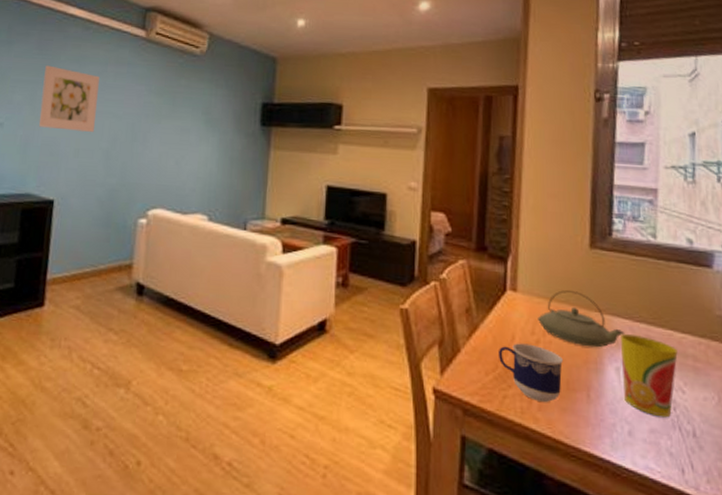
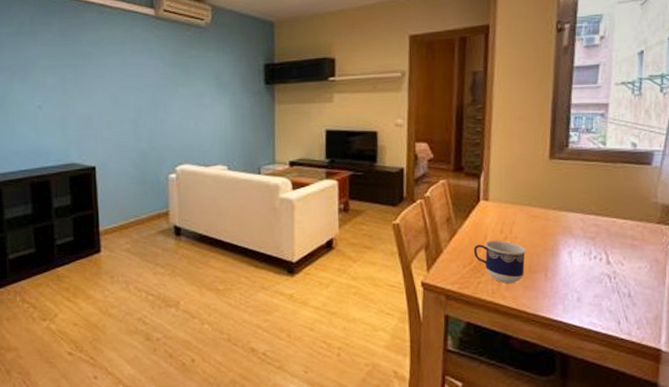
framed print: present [39,65,100,132] -> none [70,50,121,106]
teapot: present [538,289,625,348] -> none [506,194,577,238]
cup: present [621,334,678,418] -> none [573,225,619,285]

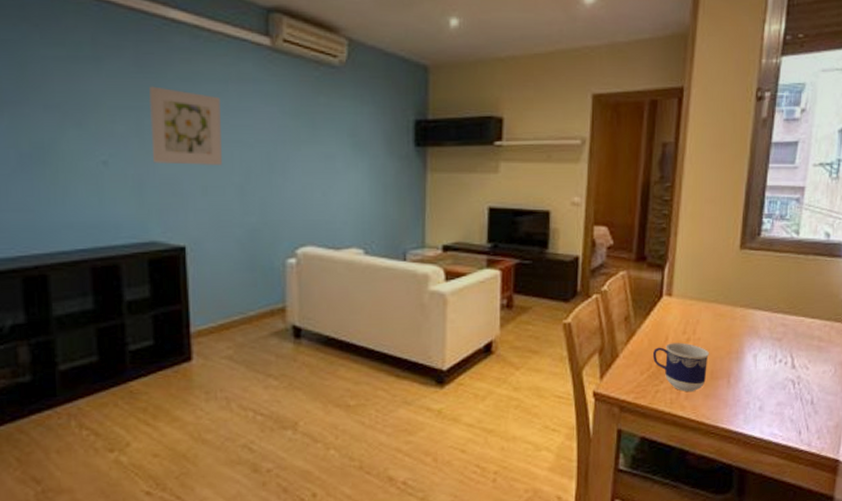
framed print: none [70,50,121,106] -> present [149,86,222,165]

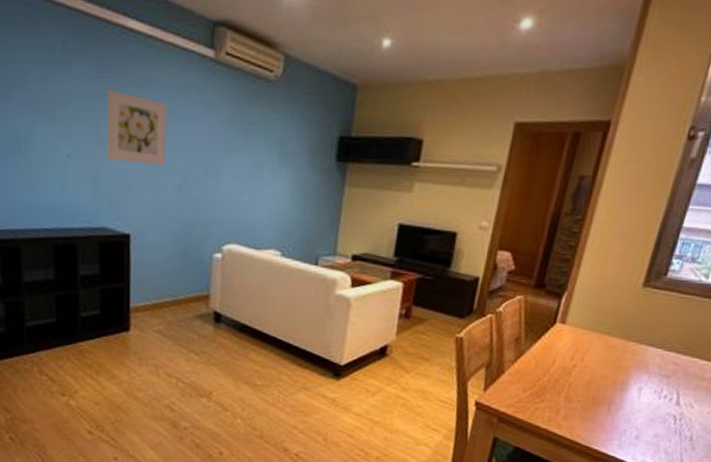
cup: present [652,342,709,392] -> none [537,367,594,414]

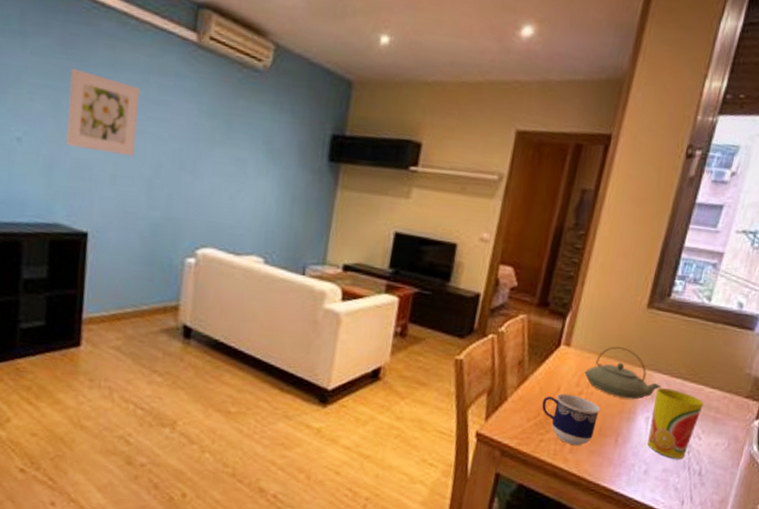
cup: none [537,367,594,414] -> present [542,393,600,446]
teapot: none [579,323,655,372] -> present [584,346,661,400]
cup: none [639,361,698,426] -> present [647,388,704,460]

